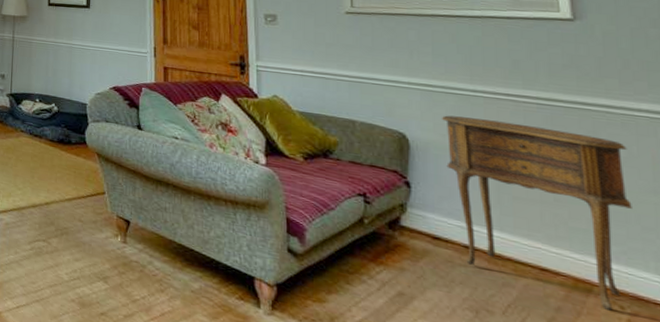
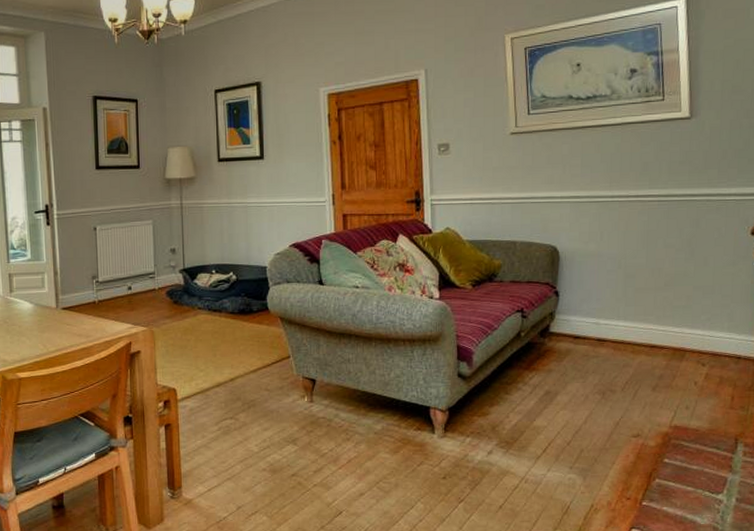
side table: present [441,115,632,311] -> none [585,221,719,369]

